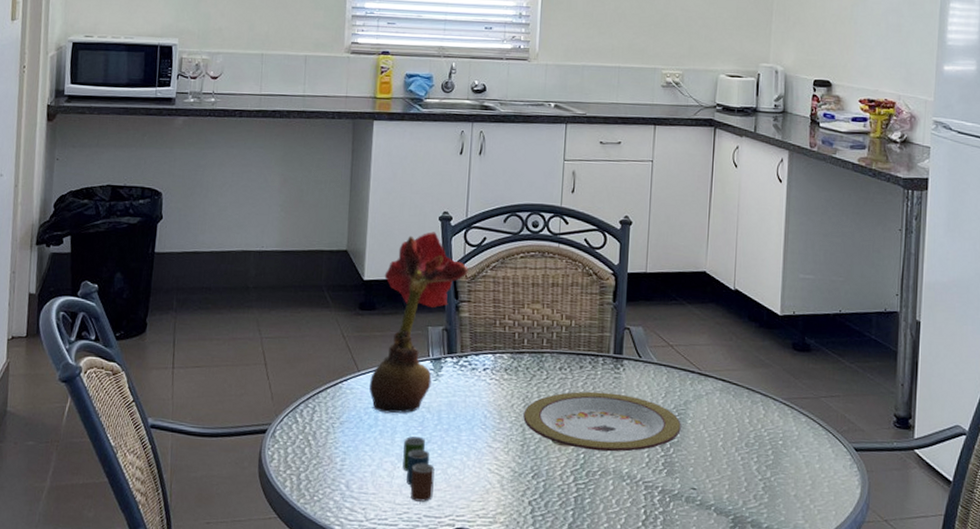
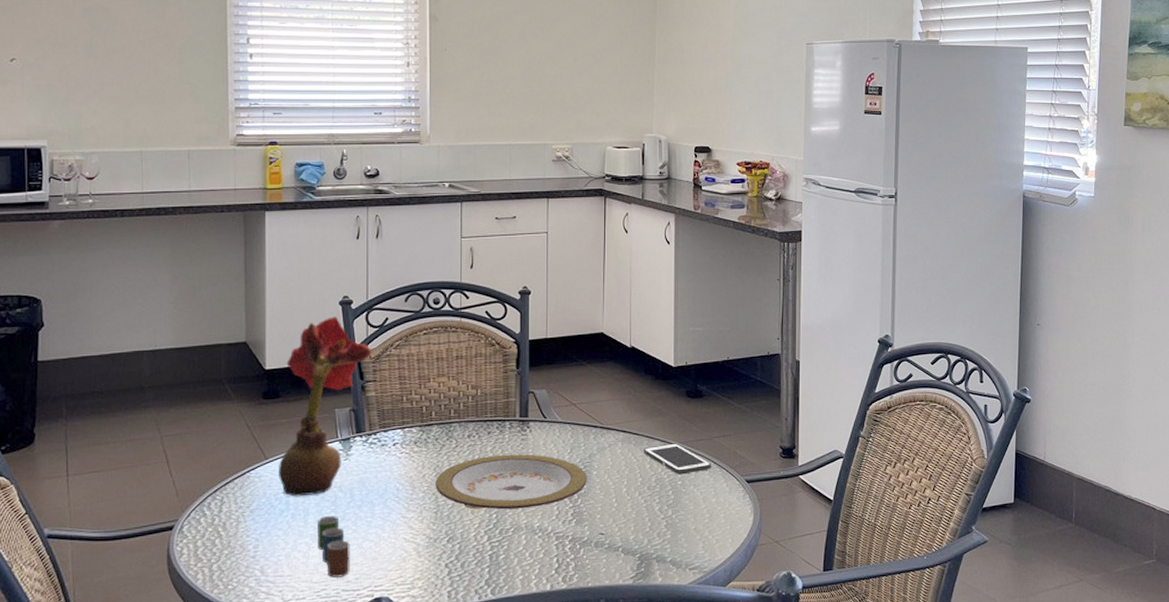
cell phone: none [743,398,816,434] -> present [643,443,711,475]

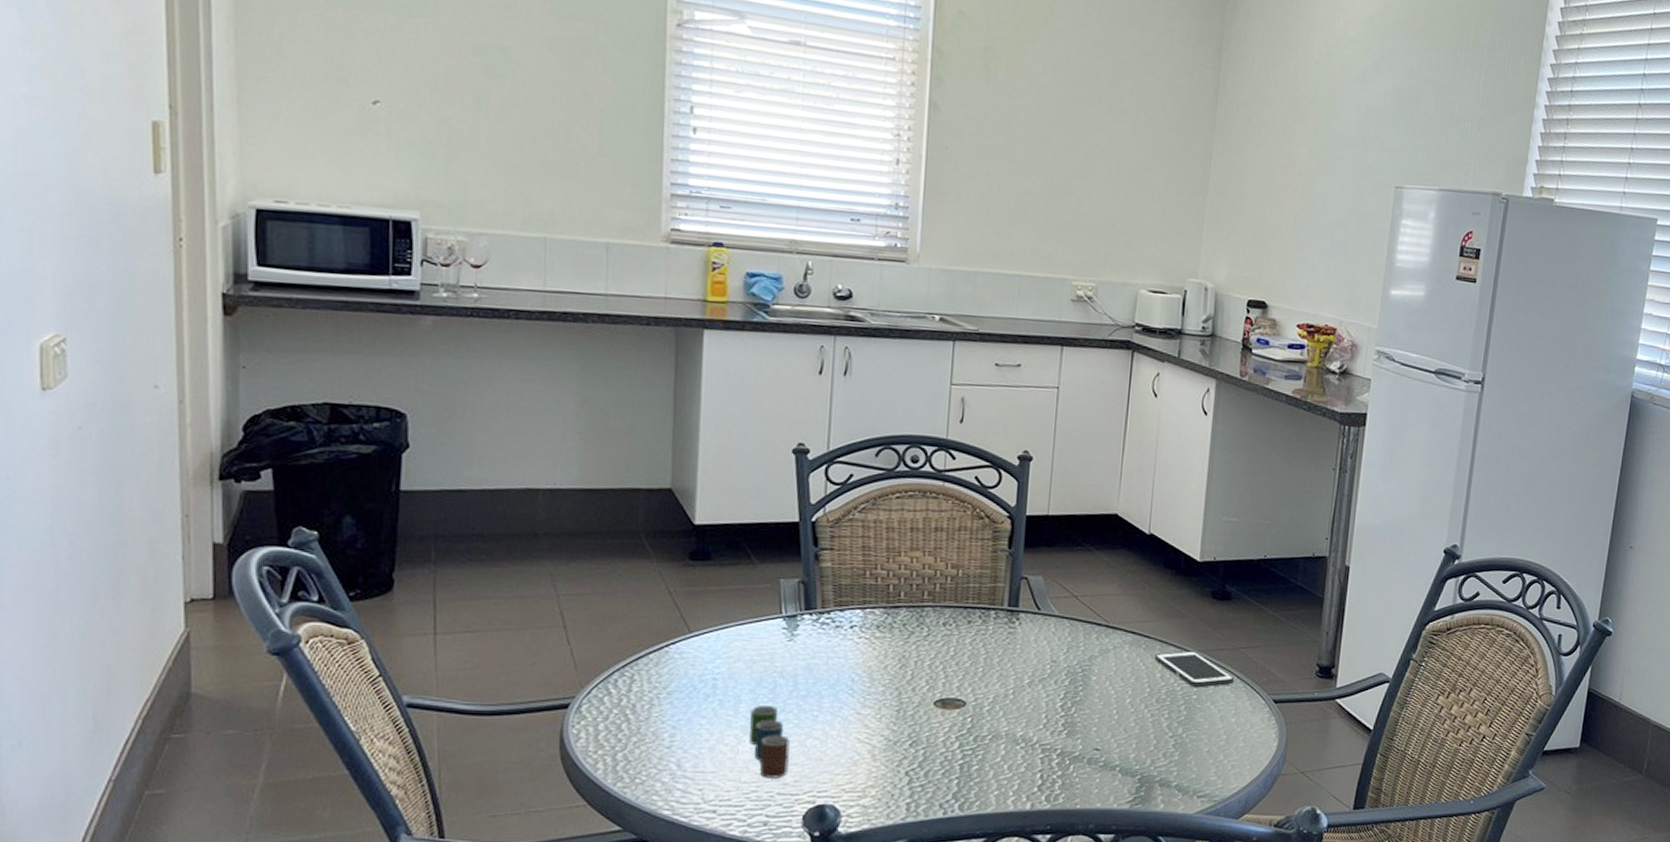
flower: present [279,316,372,497] -> none [705,467,831,680]
plate: present [435,454,587,510] -> none [899,648,1085,714]

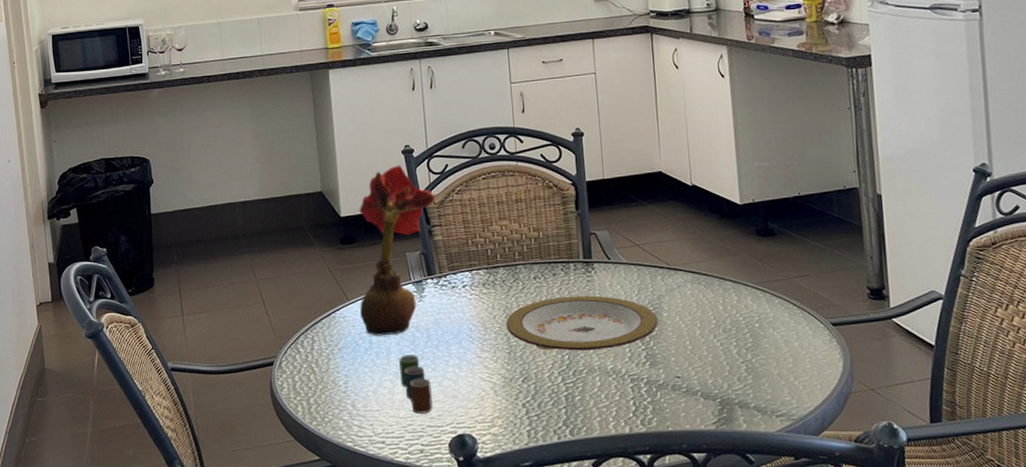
flower: none [705,467,831,680] -> present [359,165,436,336]
plate: none [899,648,1085,714] -> present [506,295,658,351]
cell phone: present [1154,650,1234,688] -> none [715,284,791,317]

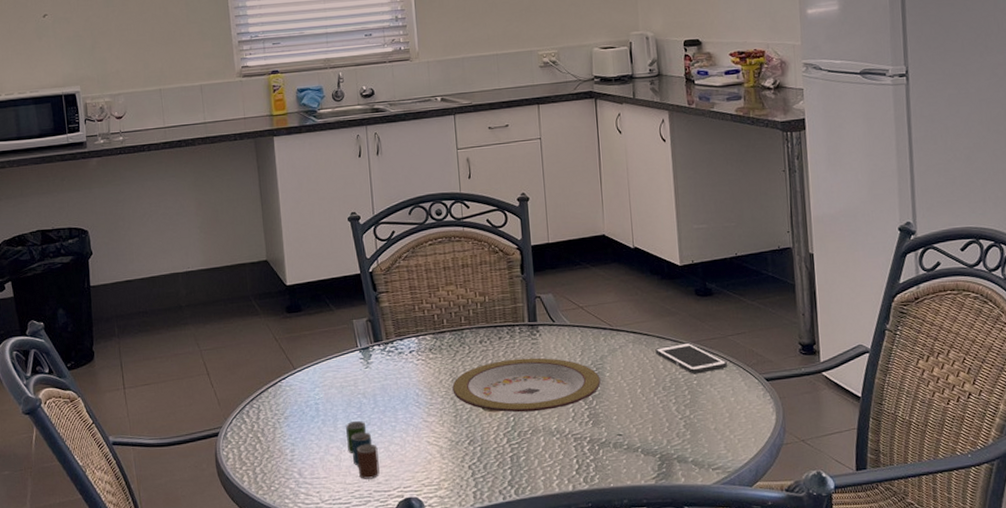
flower: present [359,165,436,336] -> none [305,232,382,404]
cell phone: none [715,284,791,317] -> present [655,342,727,374]

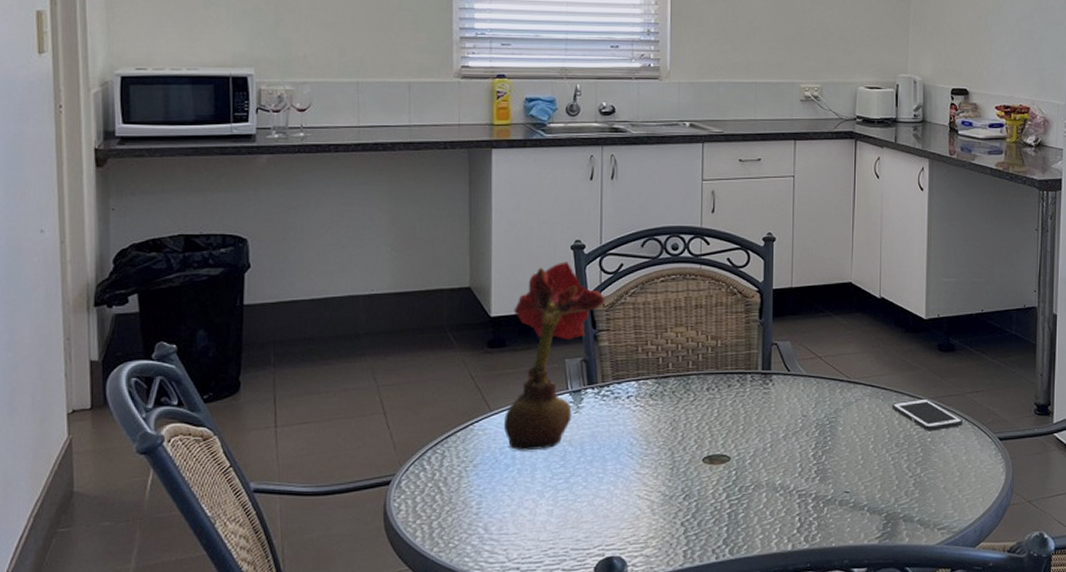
flower: none [305,232,382,404] -> present [504,262,606,451]
cup: present [346,421,380,479] -> none [545,471,580,536]
plate: present [452,357,601,413] -> none [671,408,832,466]

